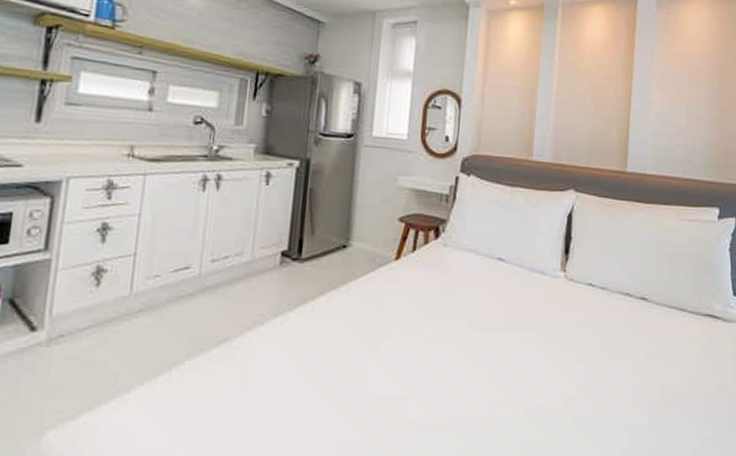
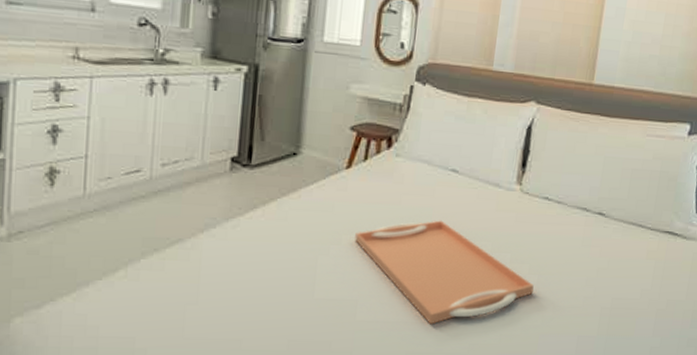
serving tray: none [404,310,584,421] -> present [355,220,534,325]

